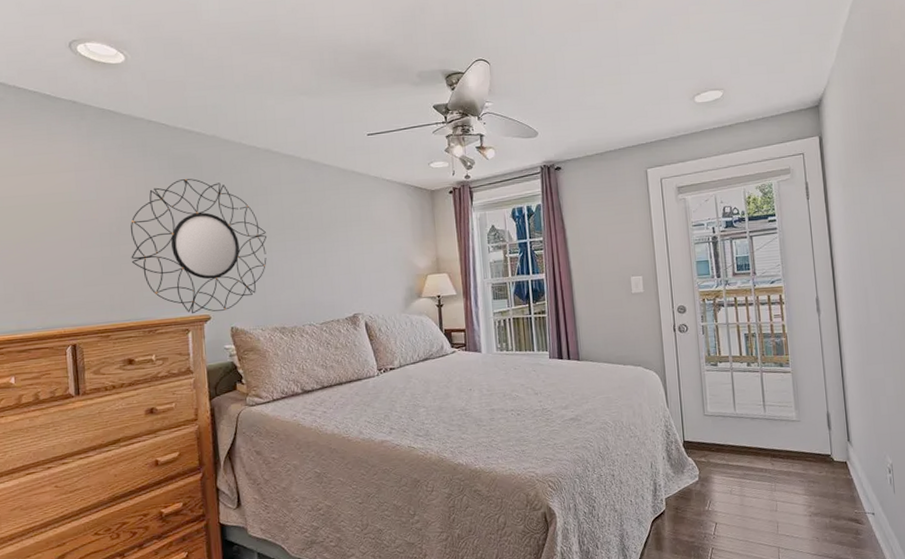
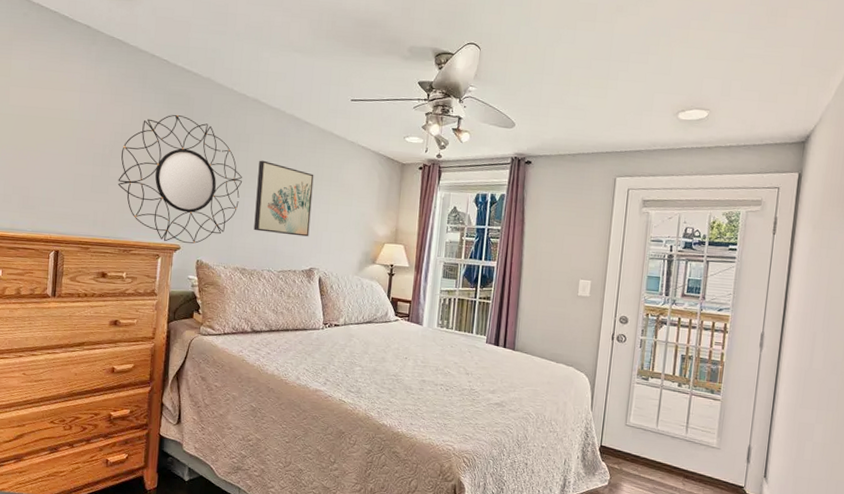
wall art: none [281,211,347,286] -> present [254,160,314,237]

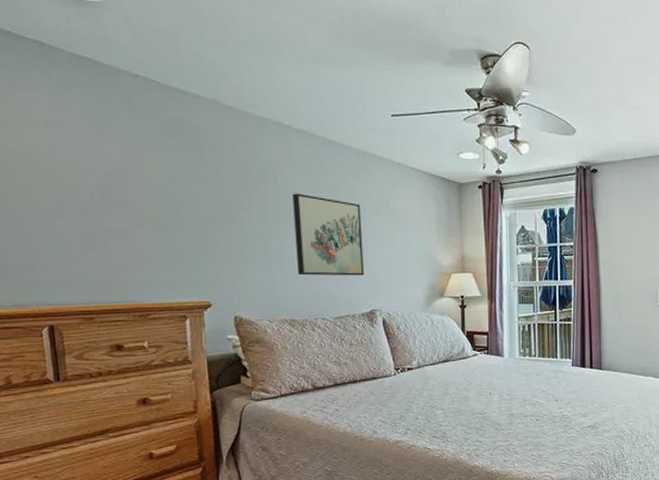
home mirror: present [117,115,243,244] -> none [116,148,276,300]

